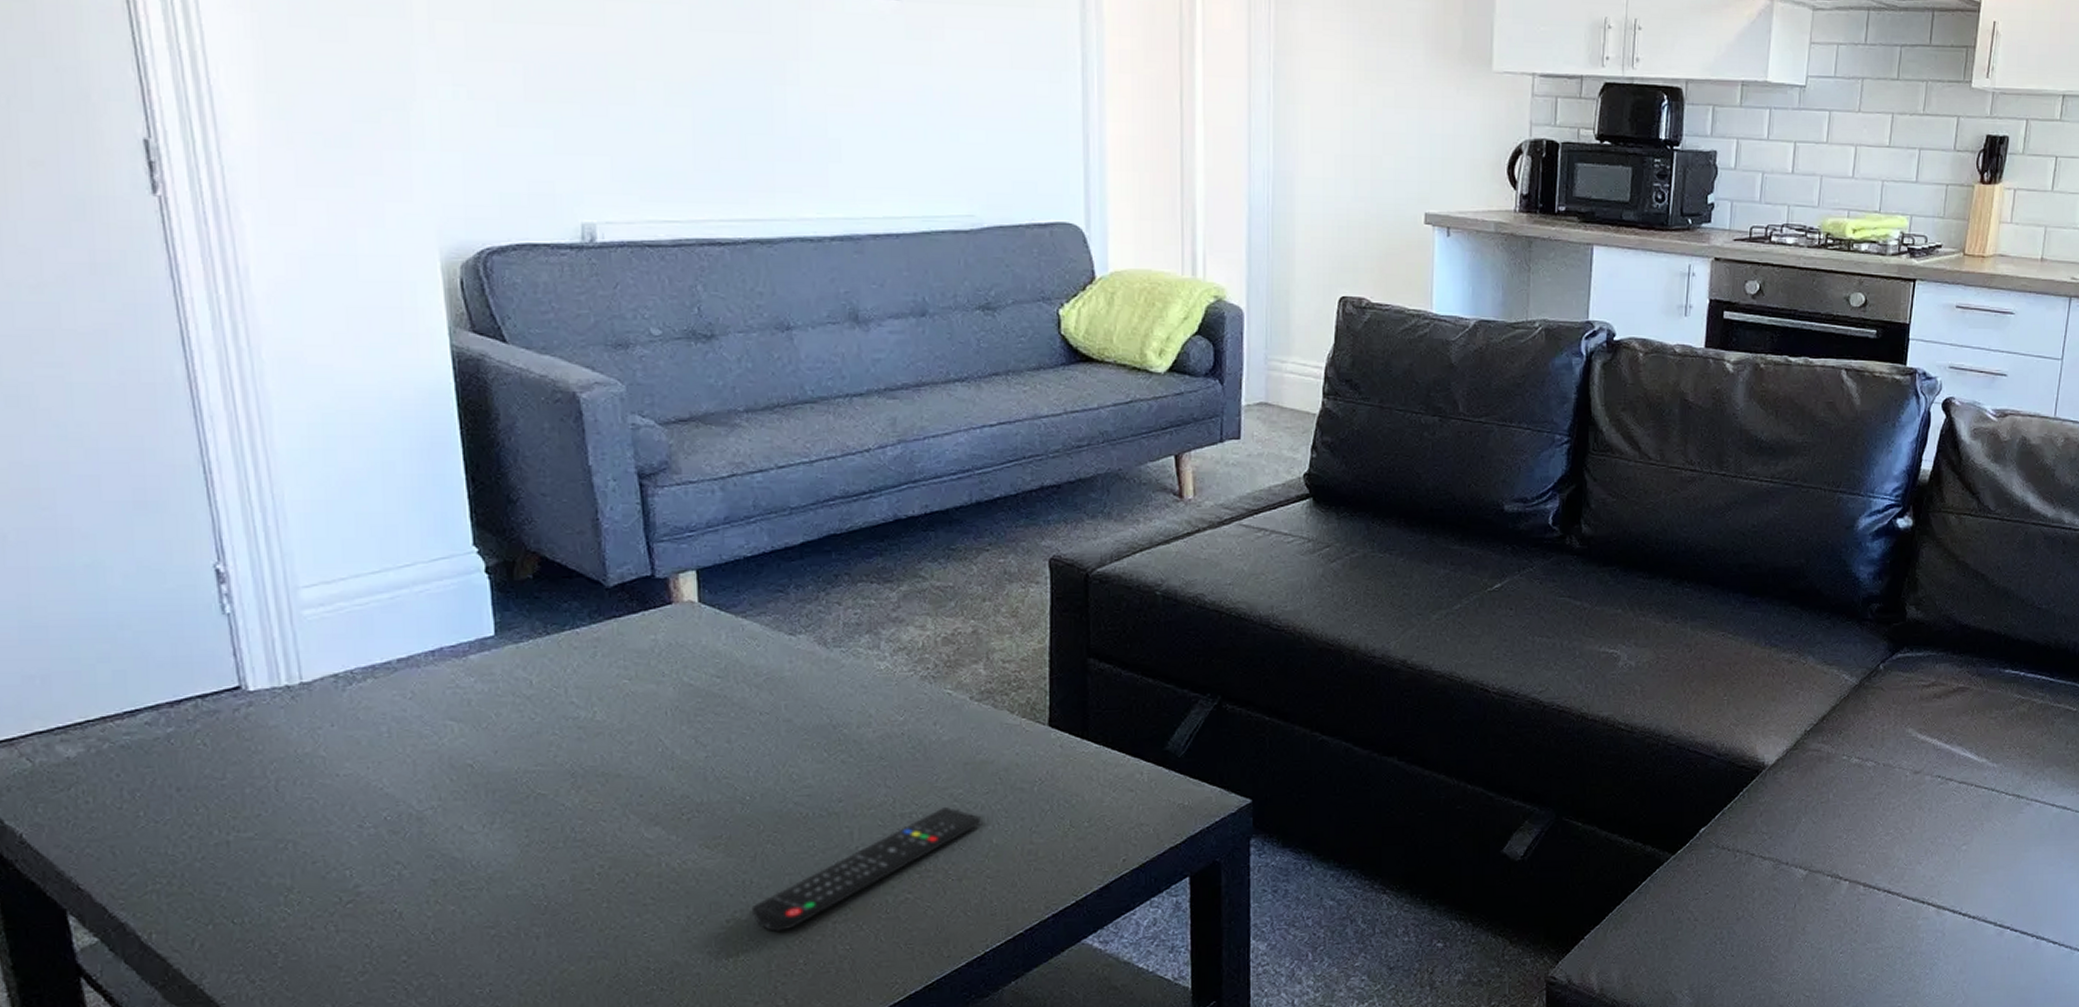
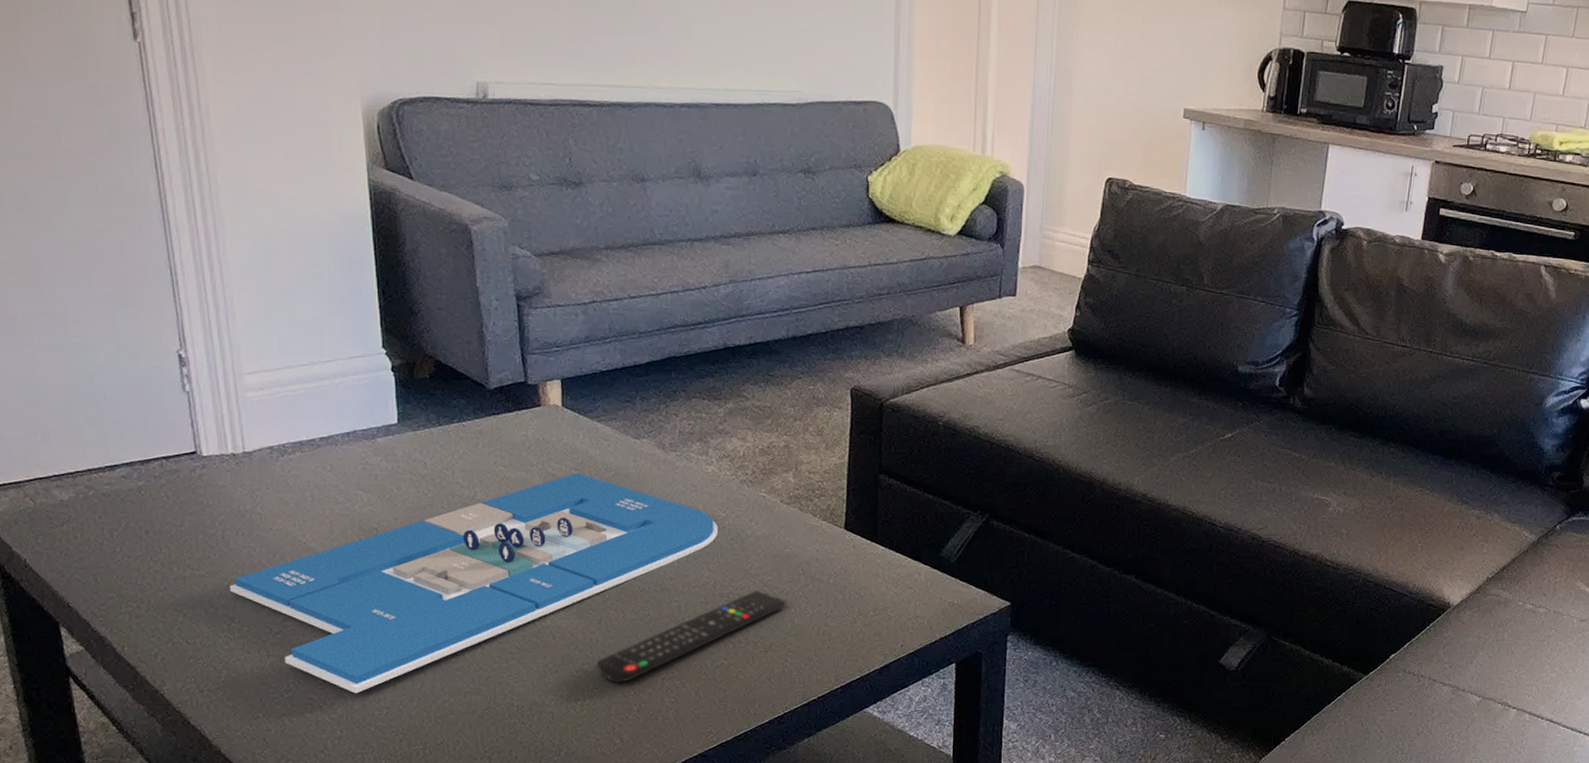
board game: none [285,680,895,970] -> present [229,472,718,694]

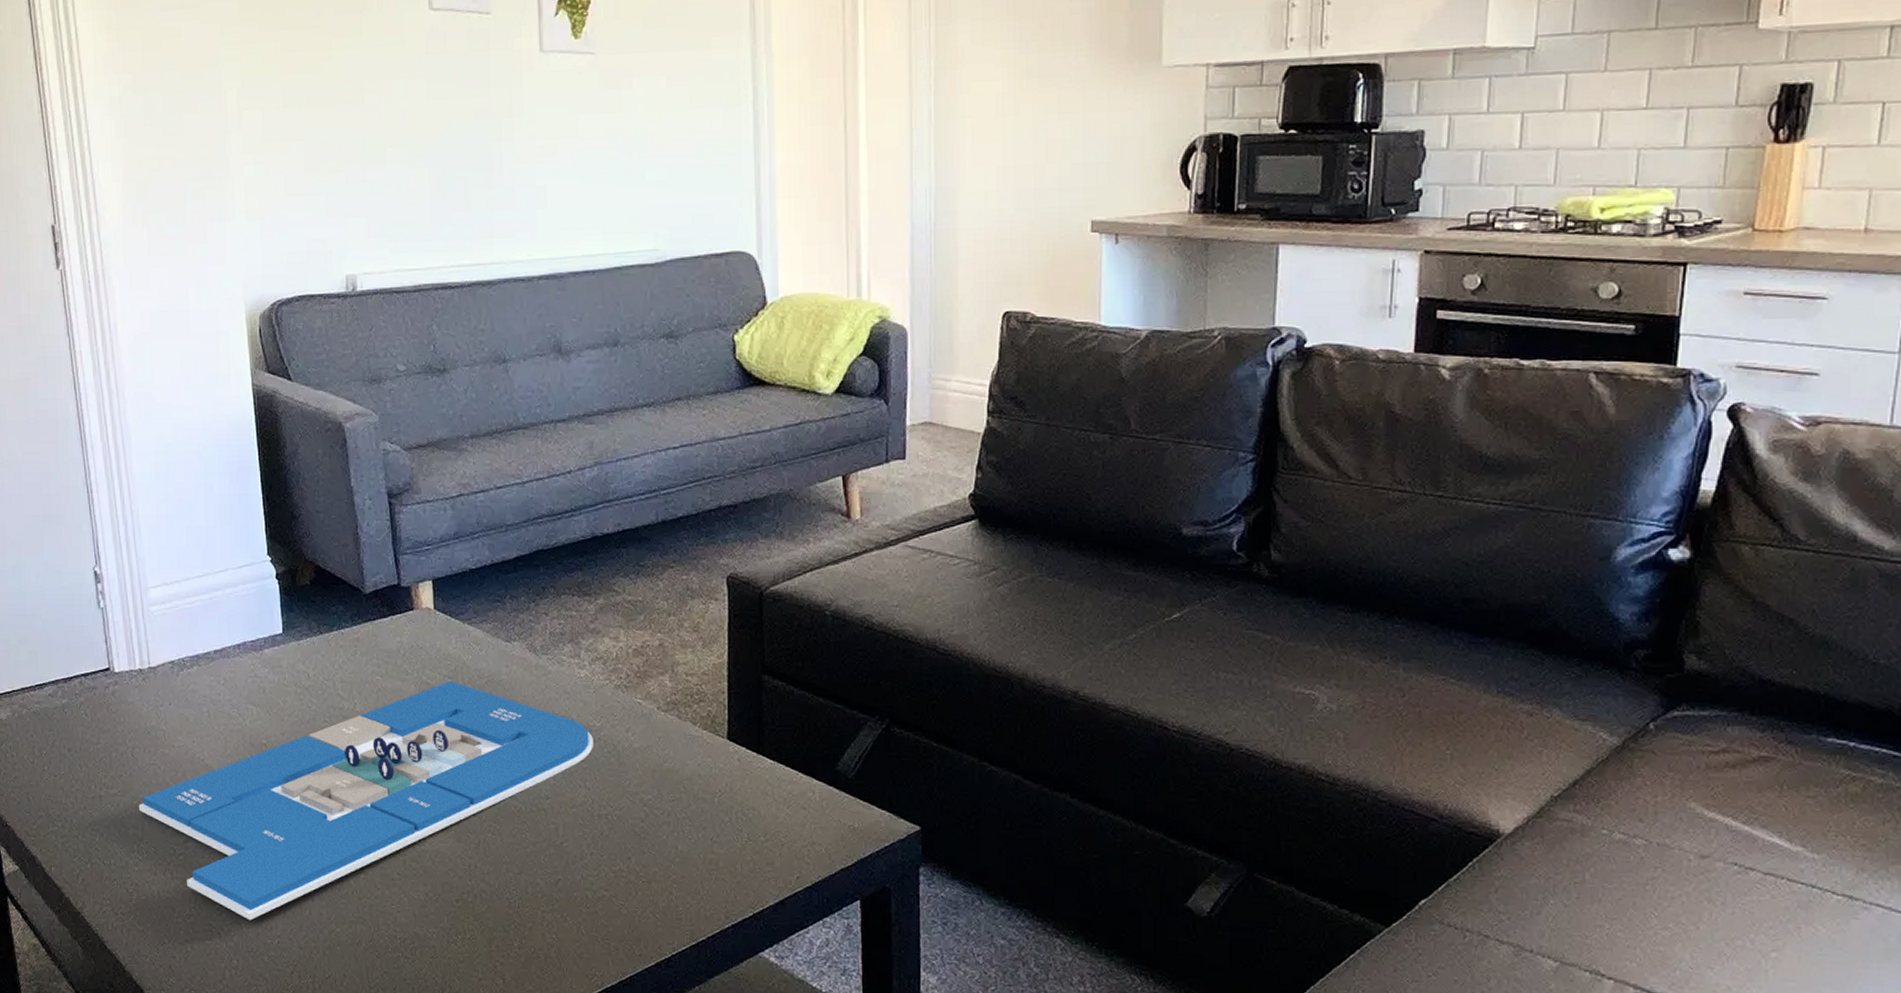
remote control: present [596,590,787,684] -> none [476,810,669,916]

